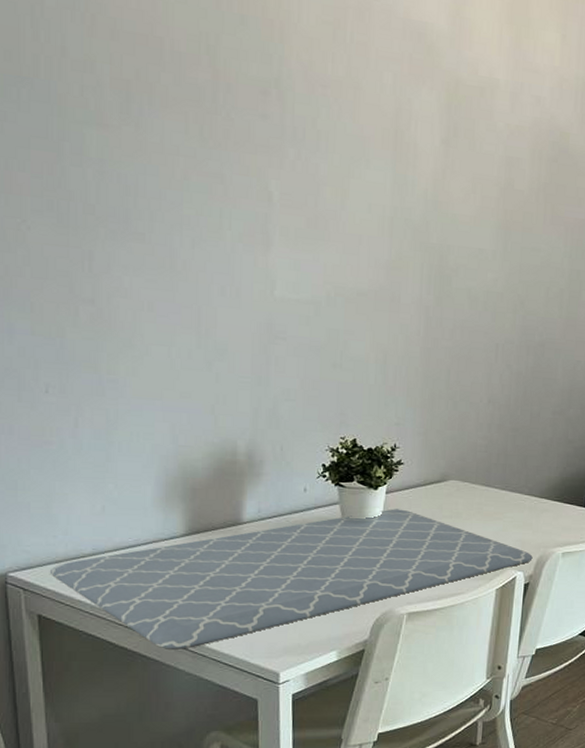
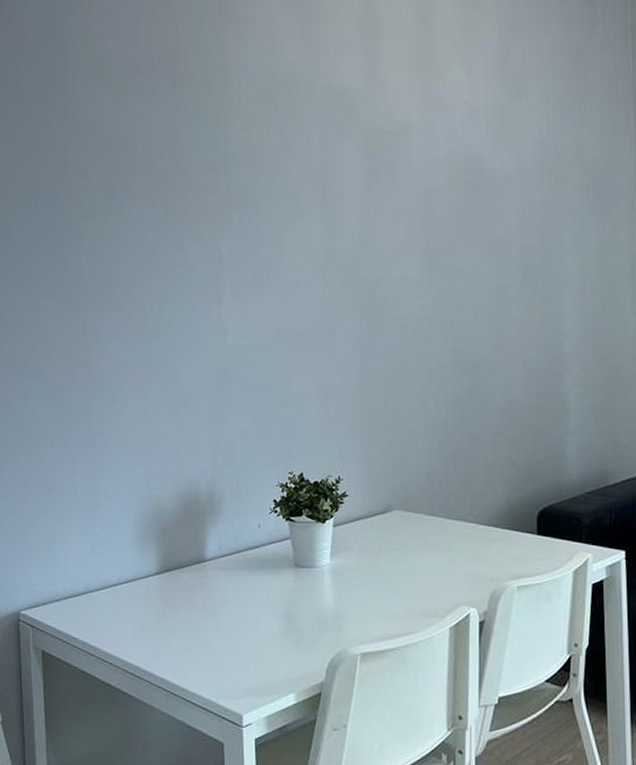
placemat: present [51,509,533,649] -> none [52,542,486,688]

